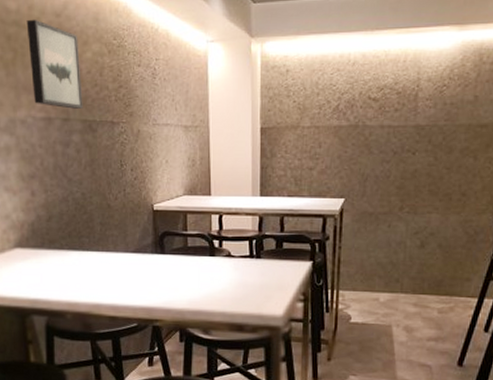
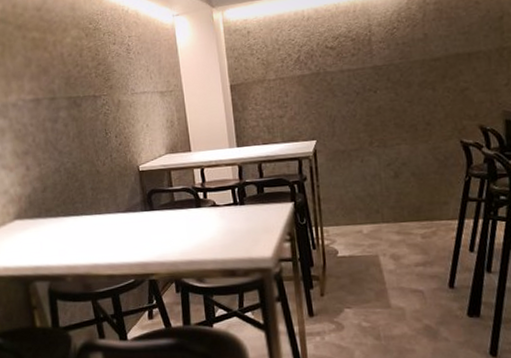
wall art: present [26,19,83,109] -> none [11,15,67,89]

